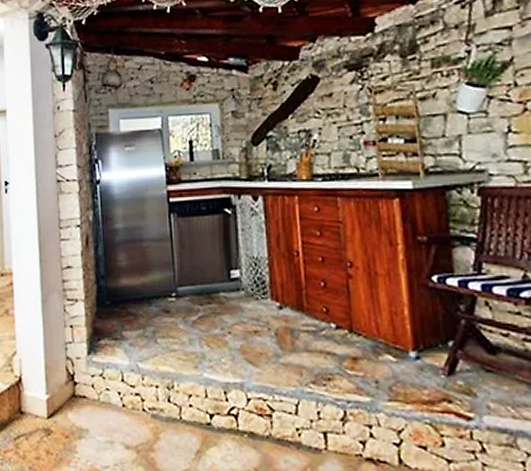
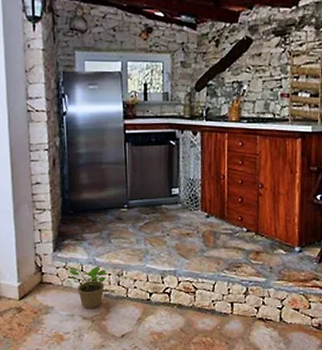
potted plant: none [104,374,152,434] -> present [67,266,106,309]

